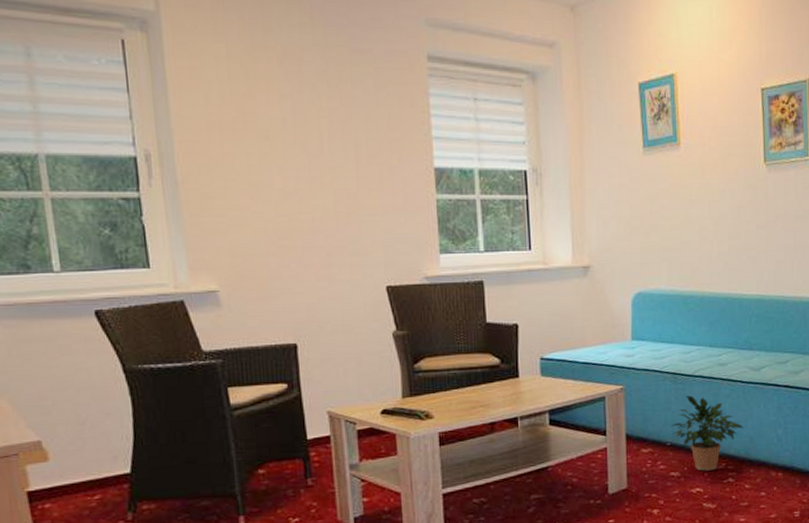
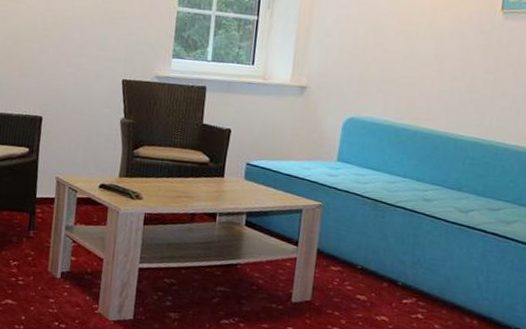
potted plant: present [671,395,744,471] -> none [364,223,441,303]

